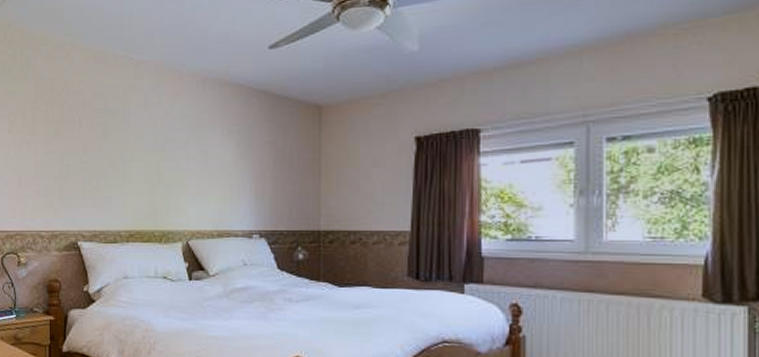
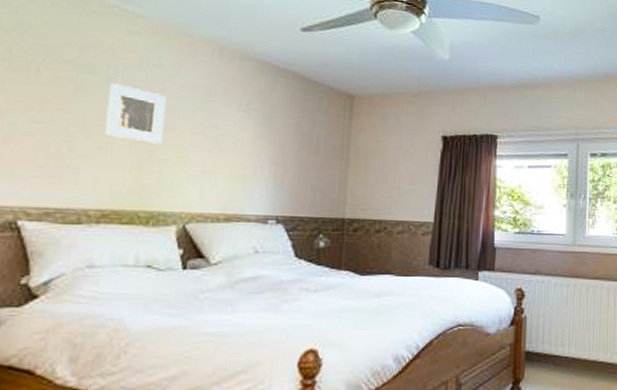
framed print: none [125,123,166,172] -> present [103,83,166,144]

